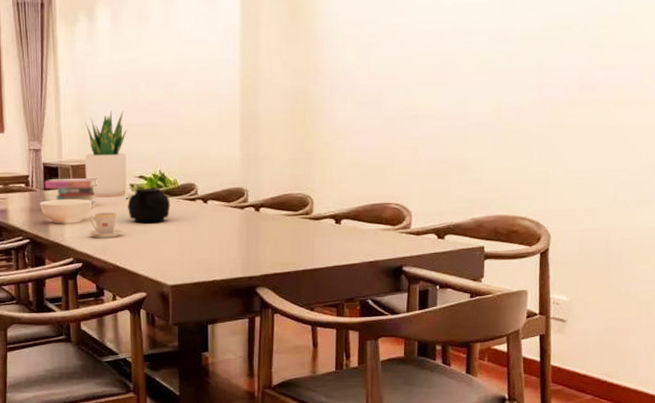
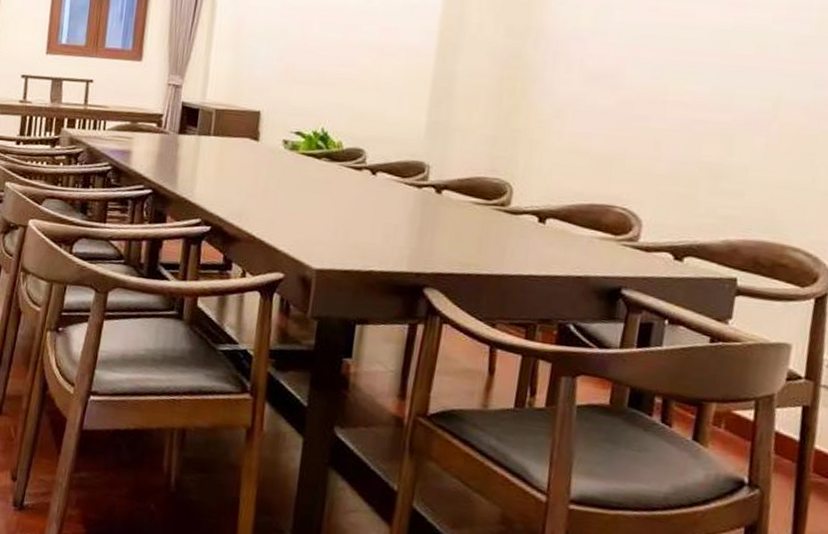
bowl: present [39,199,92,224] -> none [170,146,234,178]
books: present [44,178,97,210] -> none [177,121,244,165]
planter: present [85,111,127,198] -> none [230,50,290,154]
teacup: present [88,212,123,238] -> none [223,169,266,201]
teapot: present [124,187,171,224] -> none [274,146,330,192]

